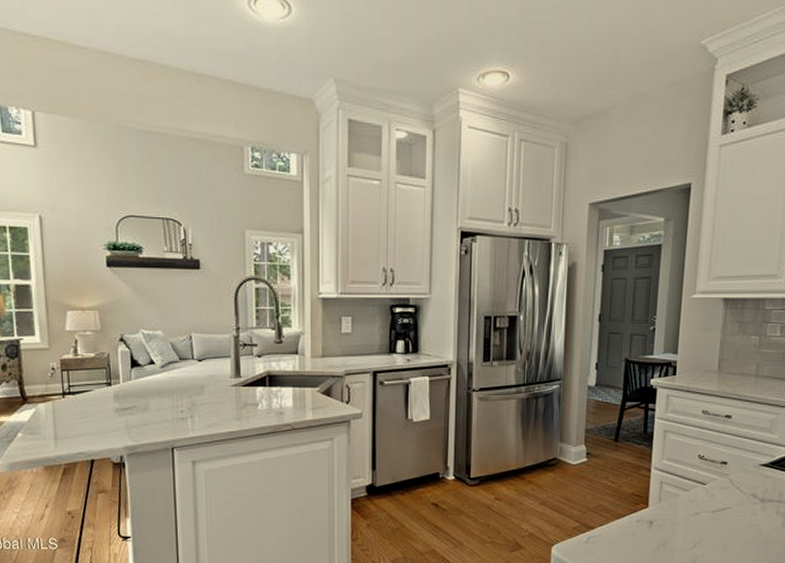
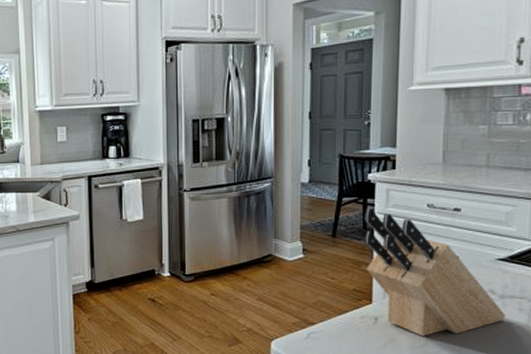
knife block: none [643,412,765,539] -> present [364,207,505,336]

